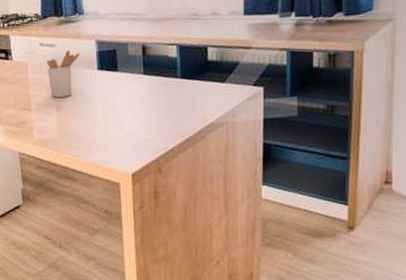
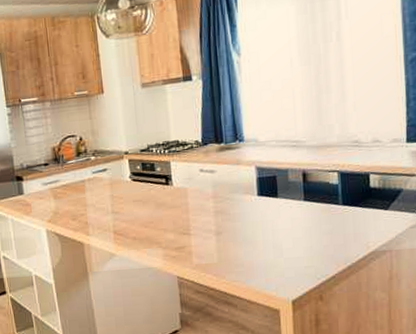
utensil holder: present [46,49,81,98] -> none [206,175,240,223]

